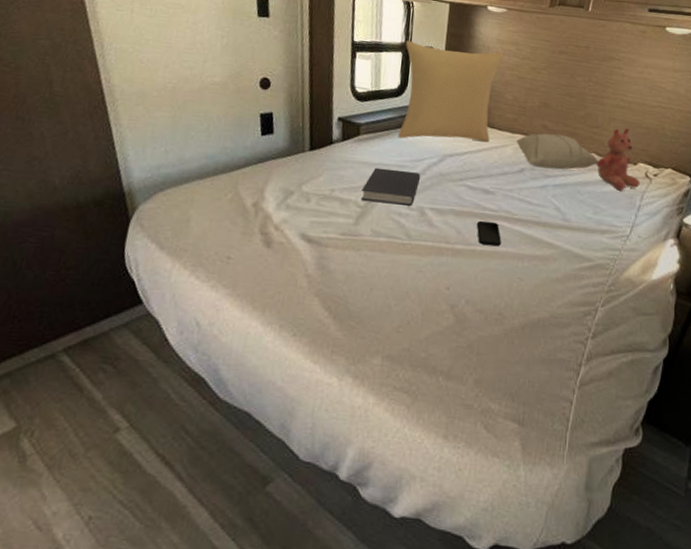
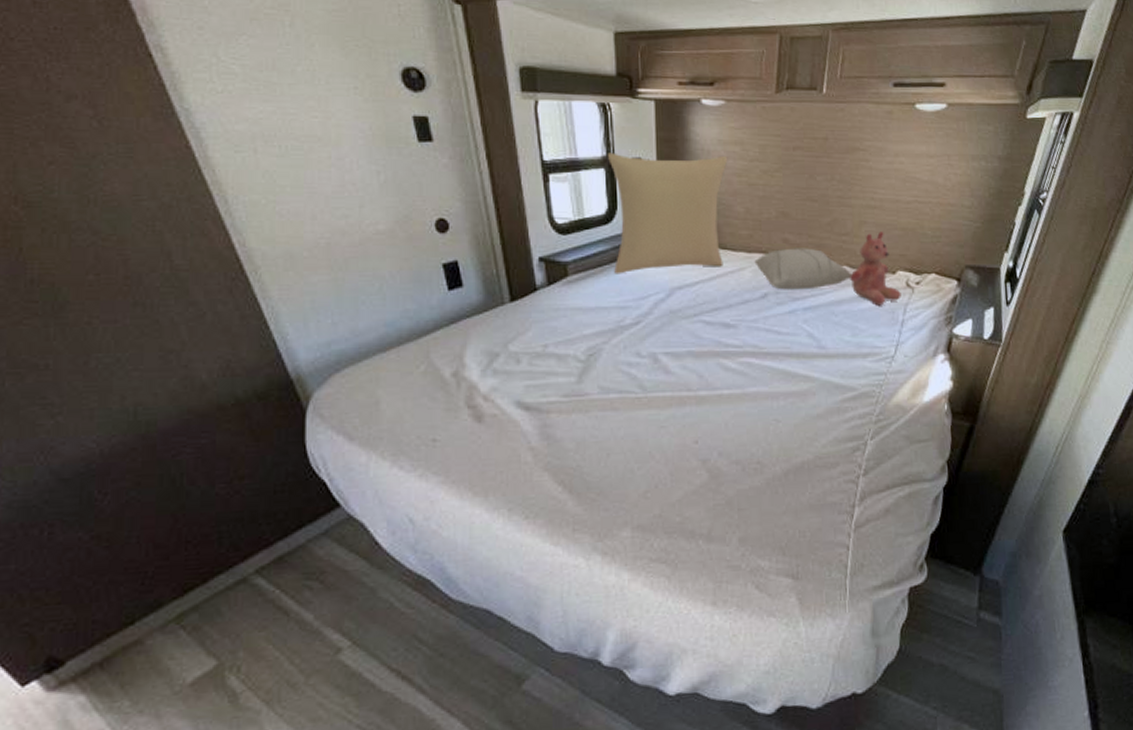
book: present [361,167,421,206] -> none [580,312,648,354]
smartphone: present [477,220,501,246] -> none [721,359,750,387]

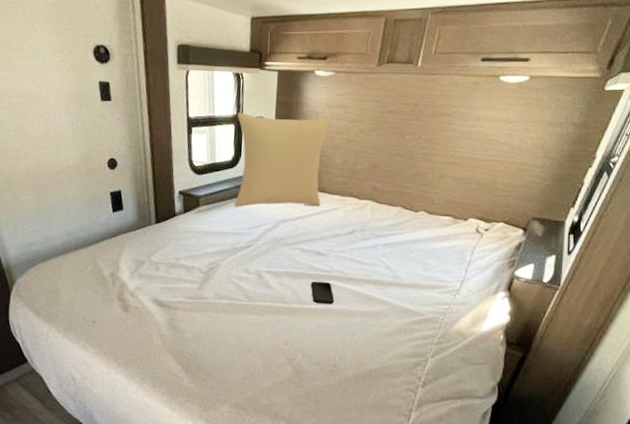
smartphone: none [721,359,750,387] -> present [311,281,334,304]
pillow: present [754,248,851,290] -> none [346,194,428,229]
teddy bear: present [850,232,901,306] -> none [426,184,471,247]

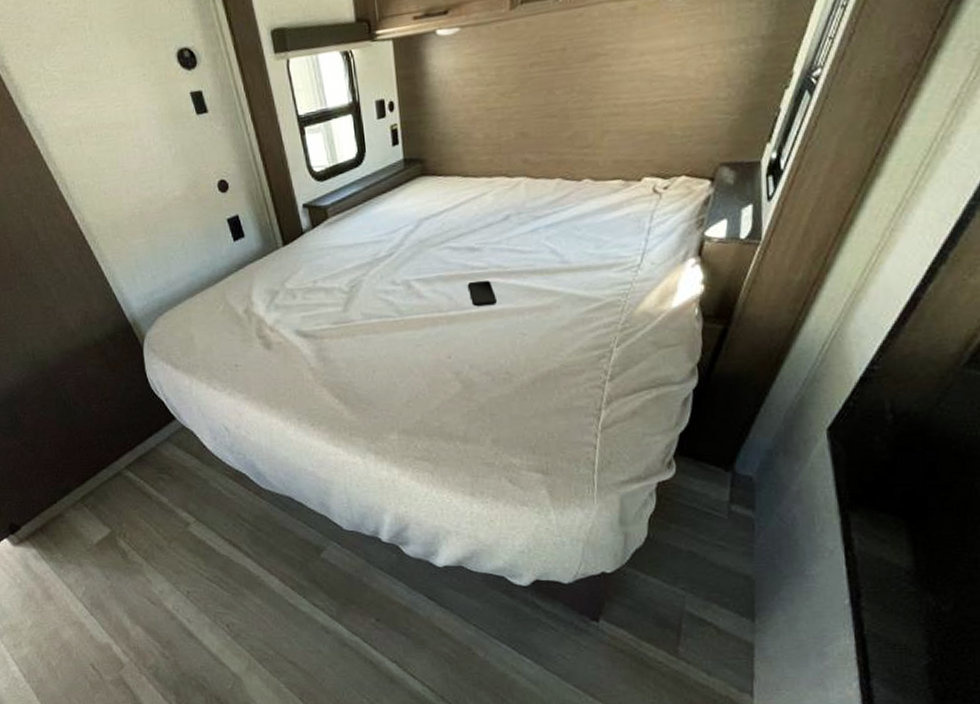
pillow: present [234,112,333,208] -> none [354,83,466,212]

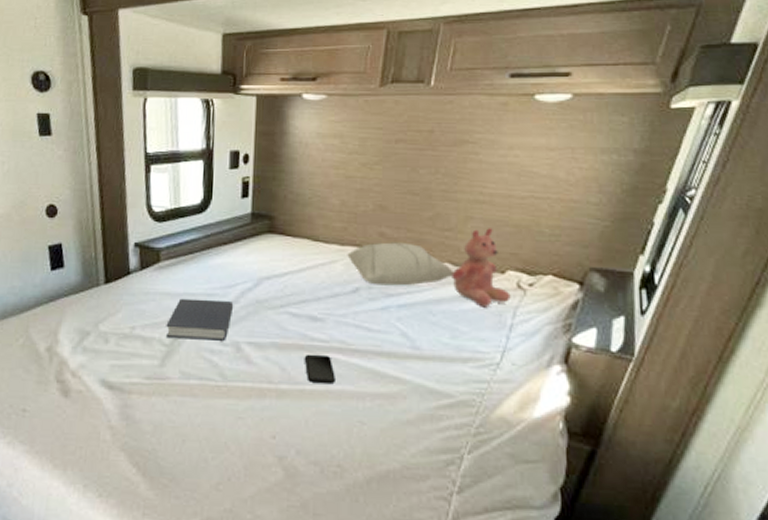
book: none [343,245,400,285] -> present [166,298,234,341]
pillow: none [495,165,594,210] -> present [347,242,453,286]
teddy bear: none [592,138,648,216] -> present [452,228,511,308]

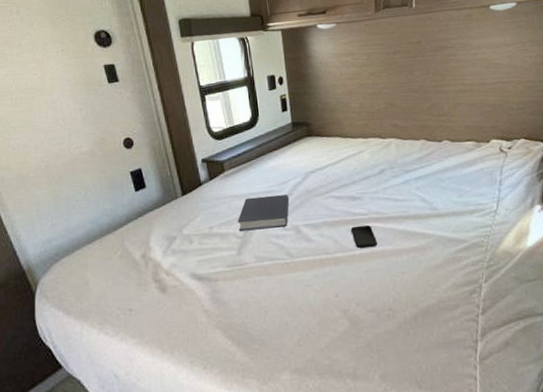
pillow: present [347,242,453,286] -> none [371,129,452,165]
teddy bear: present [452,228,511,308] -> none [451,109,497,170]

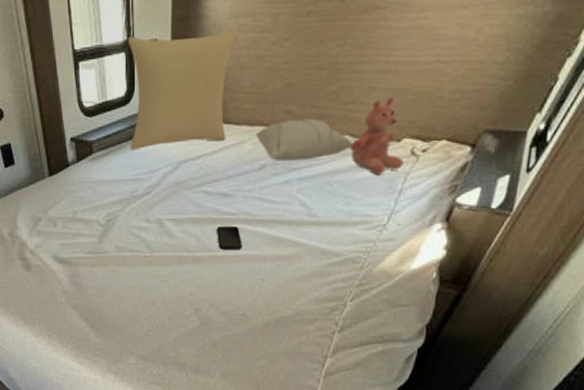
book: present [237,194,290,231] -> none [101,184,157,219]
pillow: none [249,65,346,166] -> present [128,28,239,151]
pillow: none [371,129,452,165] -> present [255,118,352,161]
teddy bear: none [451,109,497,170] -> present [350,97,404,175]

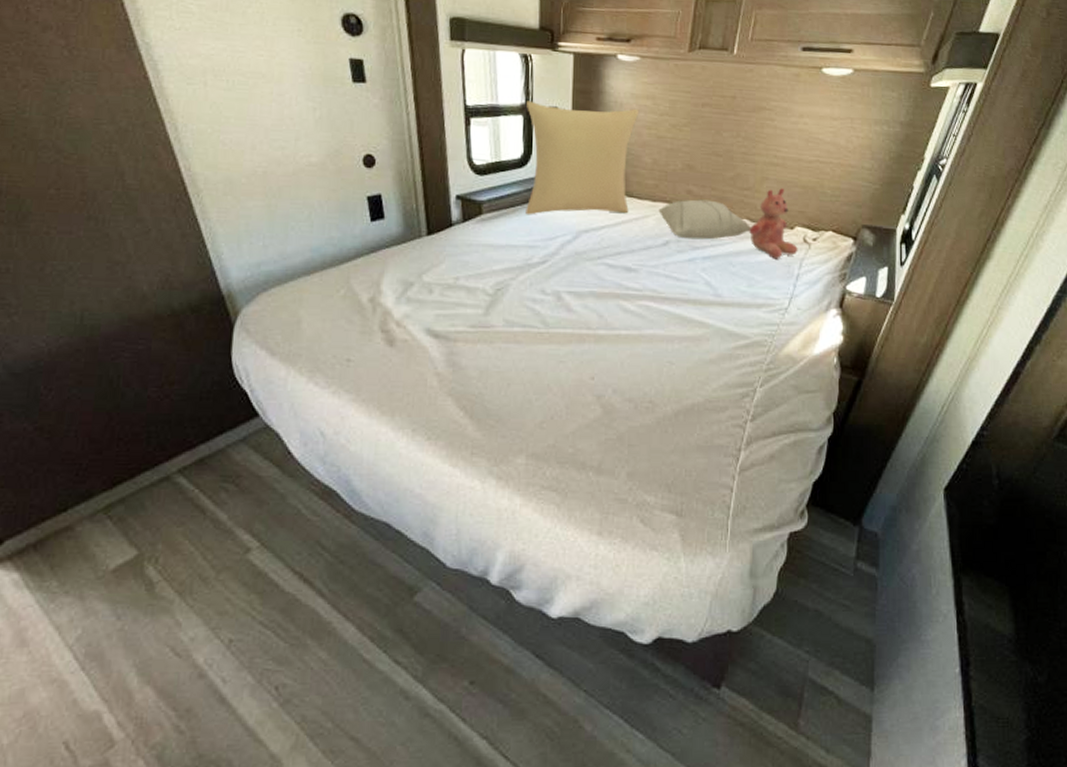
smartphone: present [217,225,242,249] -> none [621,302,648,328]

